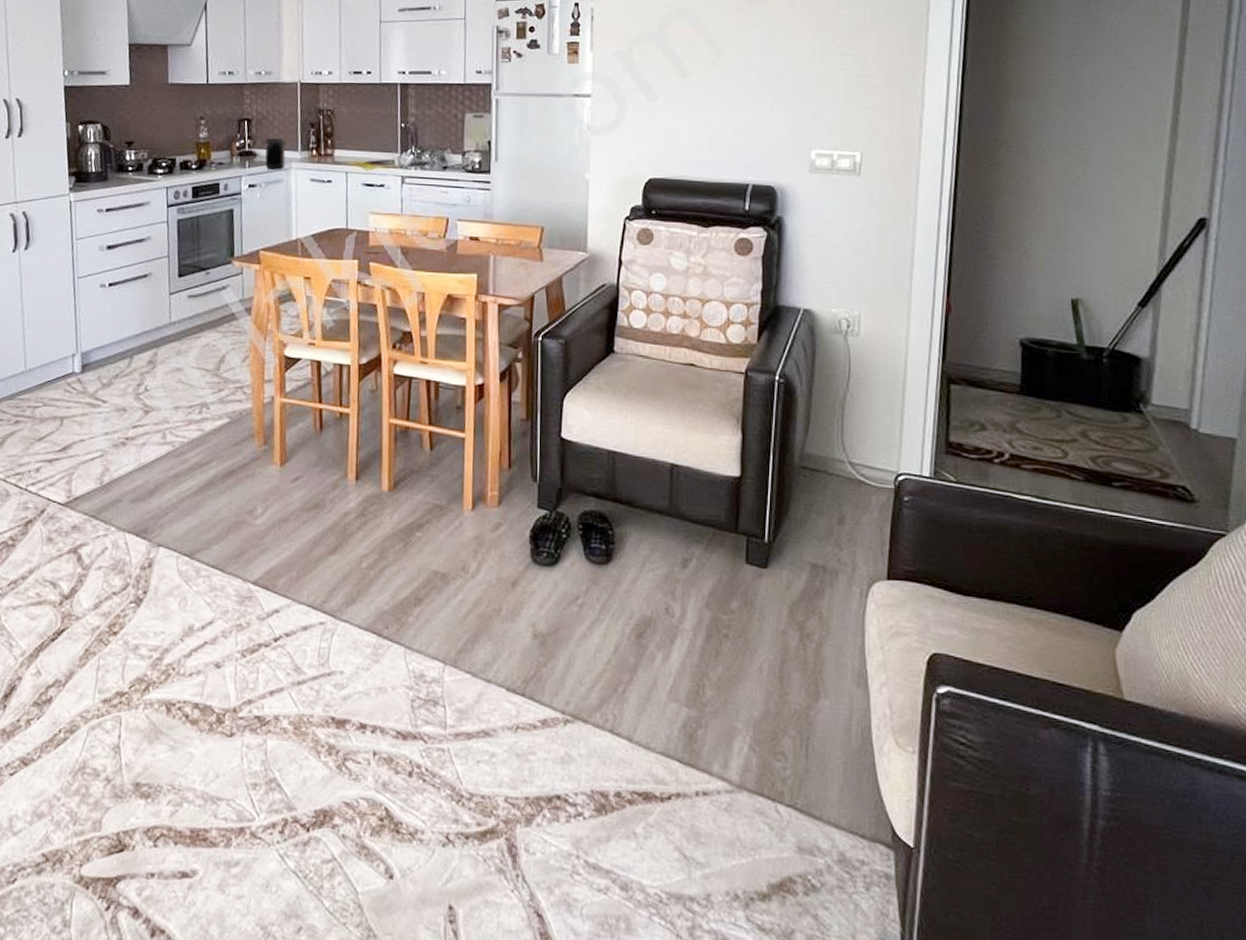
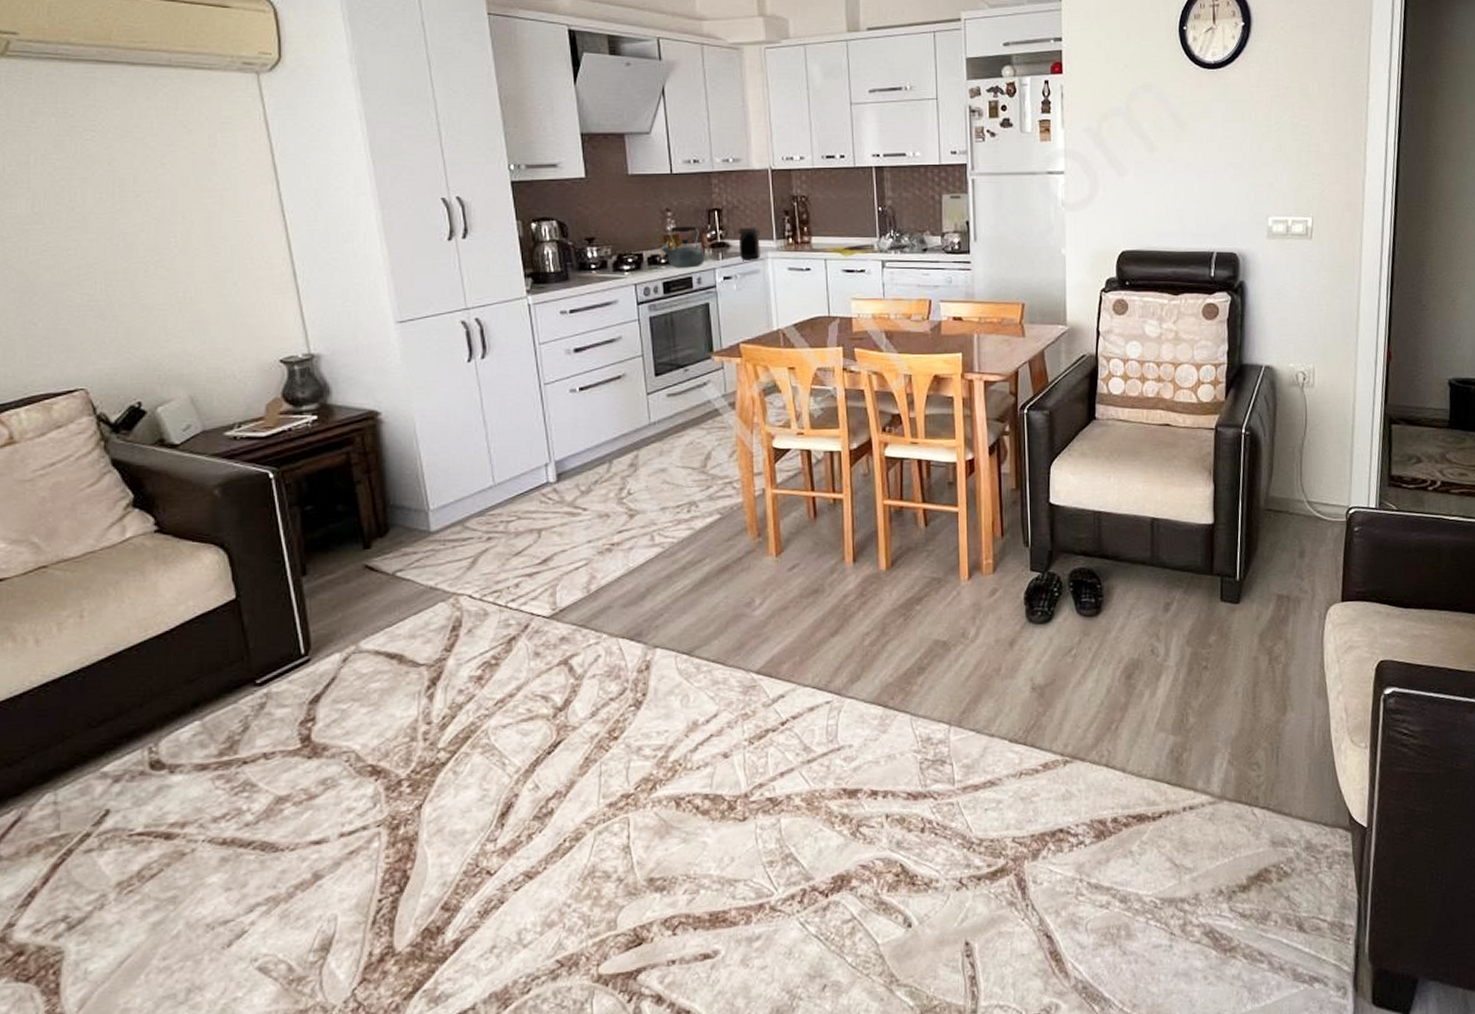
kettle: none [192,134,233,174] -> present [660,226,705,268]

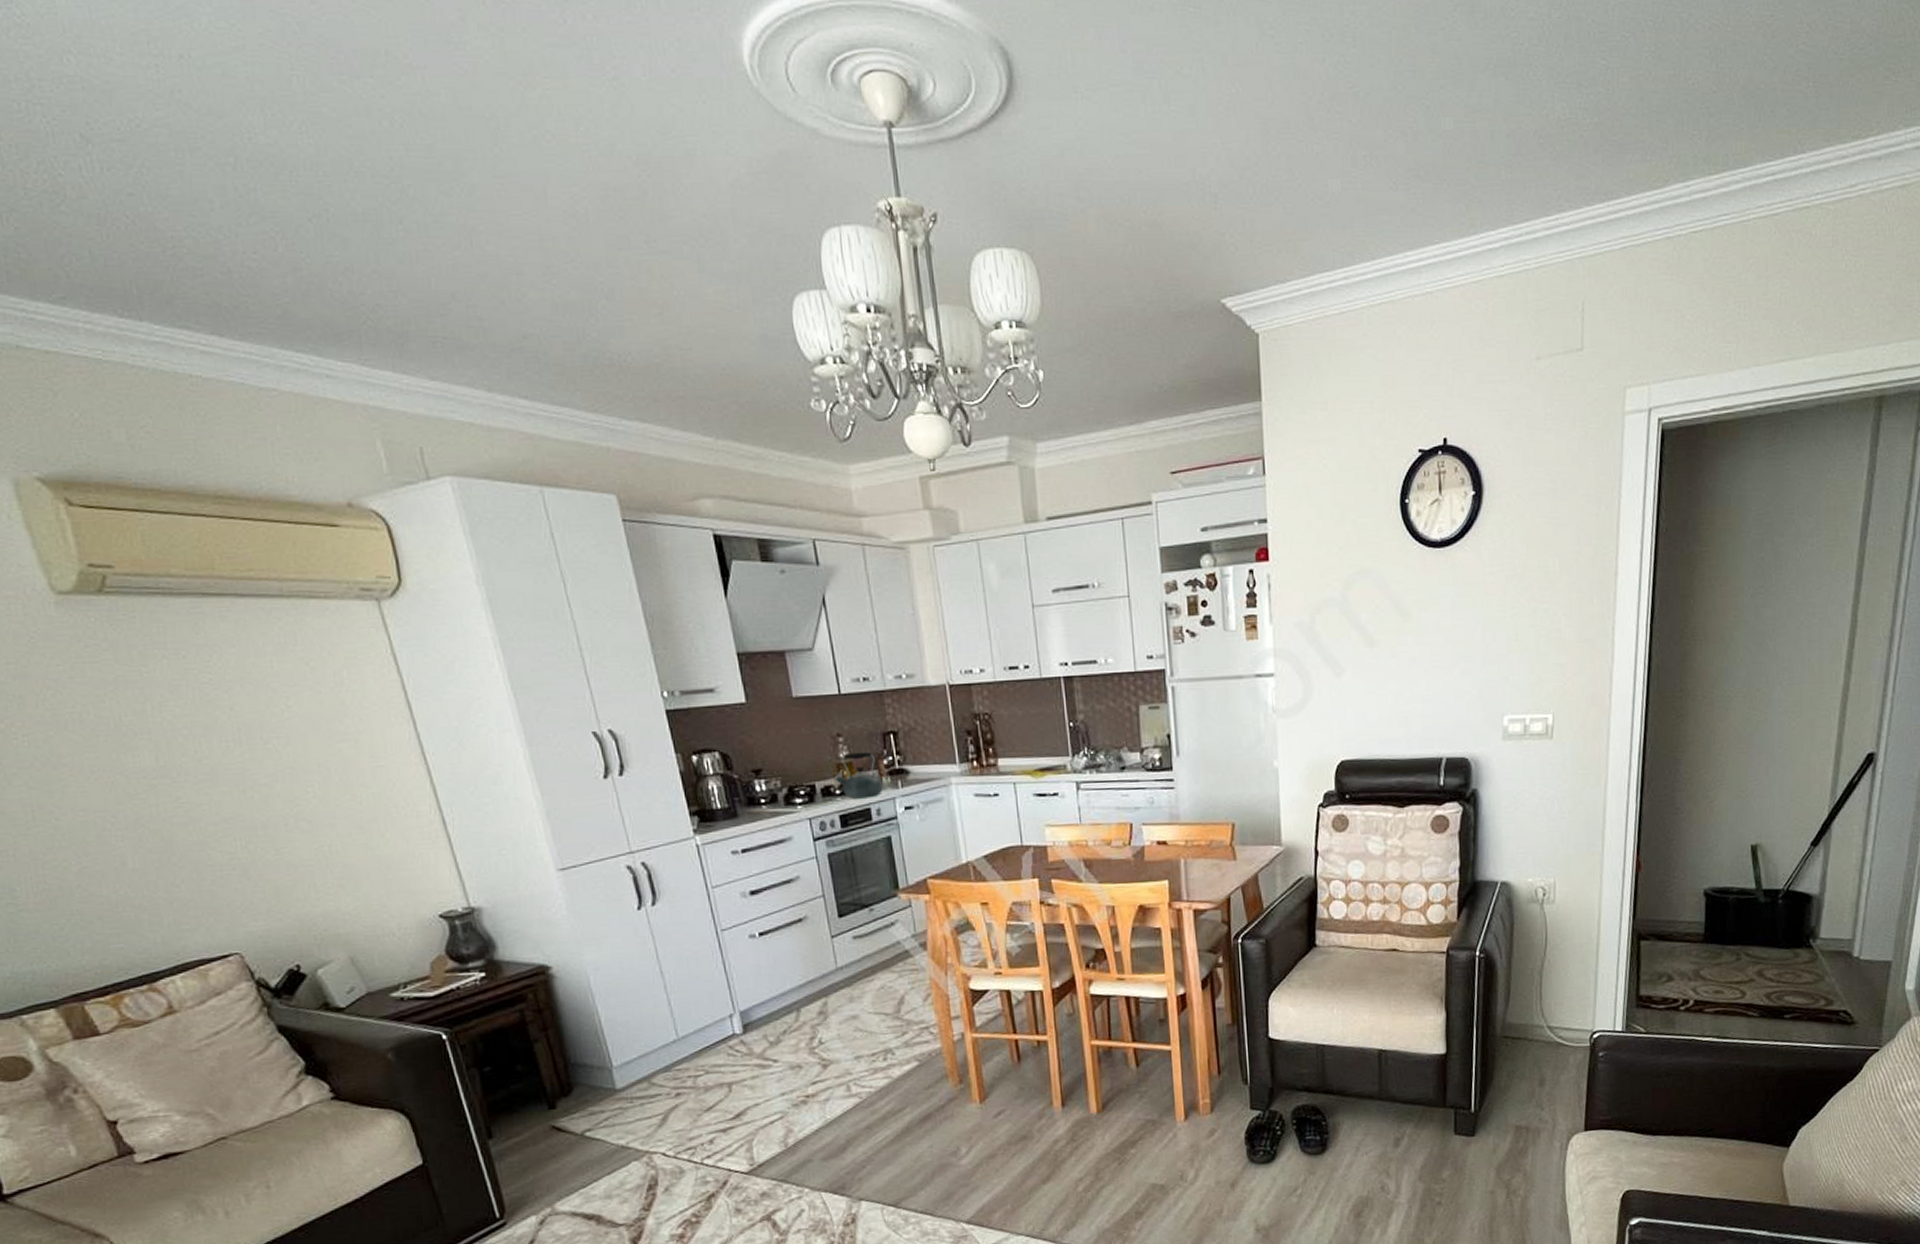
jar: present [736,227,760,262] -> none [915,750,943,789]

